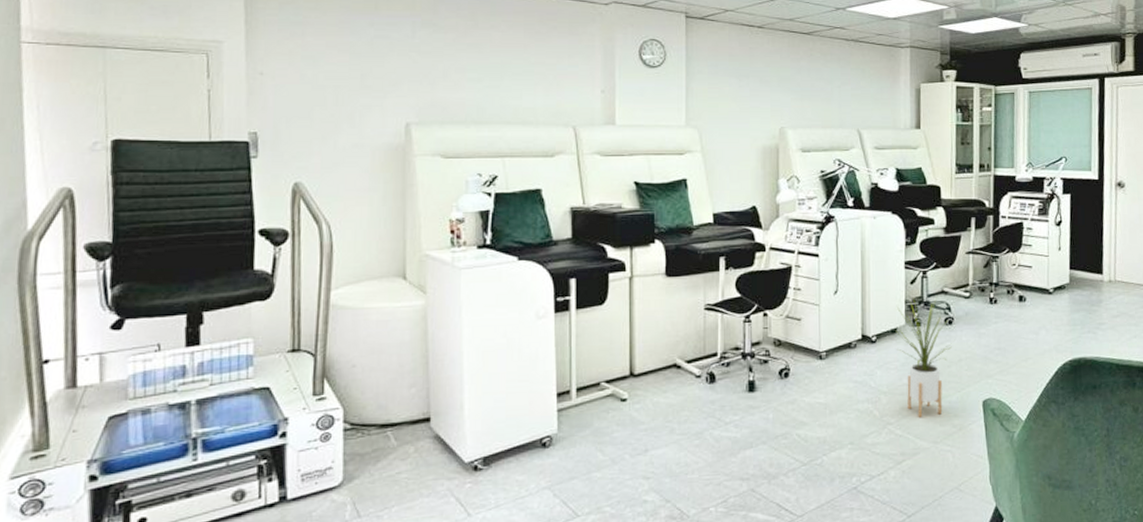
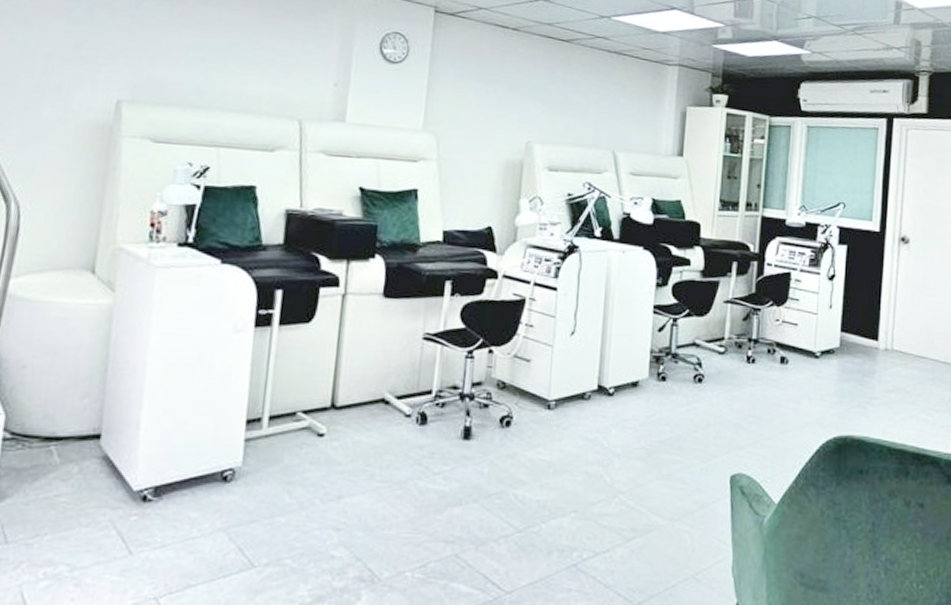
house plant: present [895,297,952,417] -> none [636,346,700,488]

